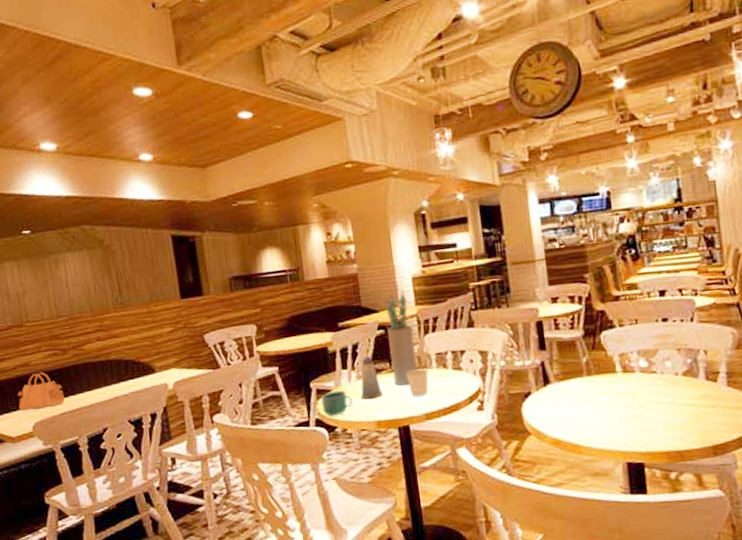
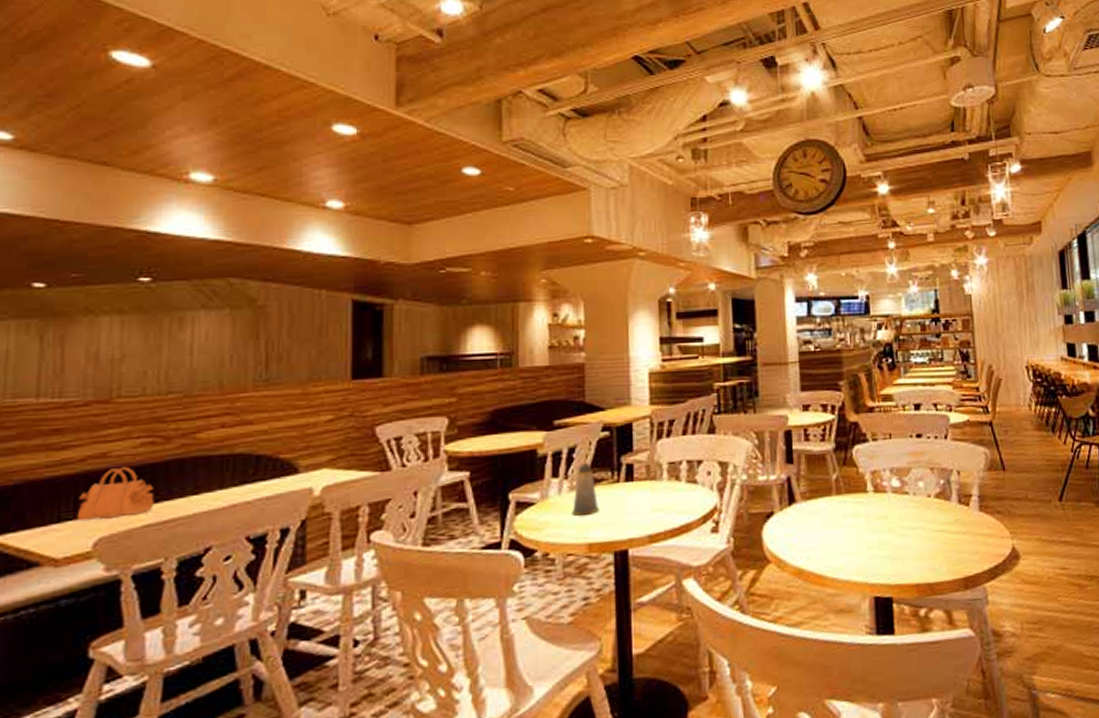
cup: present [321,390,352,415] -> none [521,503,560,535]
vase: present [386,287,418,386] -> none [613,382,646,501]
dixie cup: present [407,369,429,397] -> none [632,480,657,514]

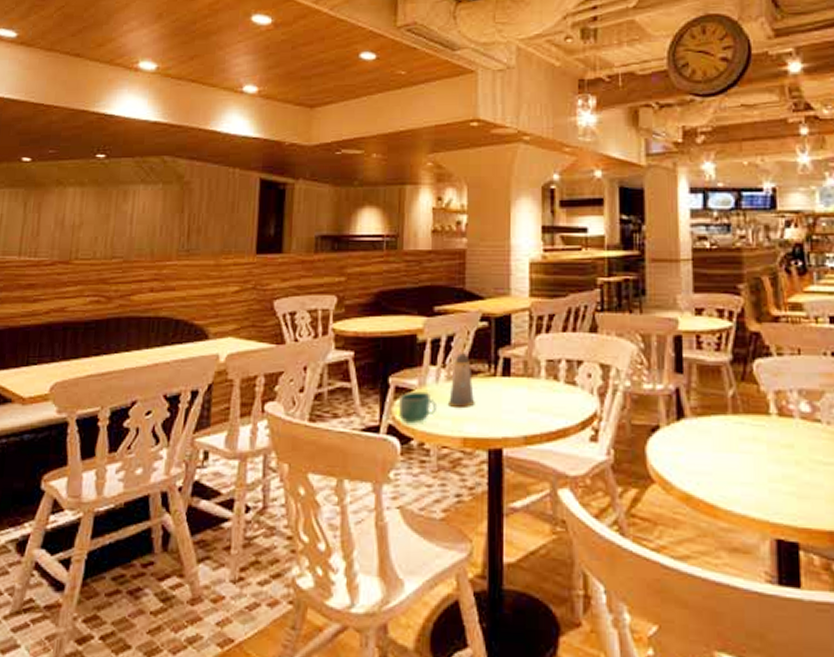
shoulder bag: present [76,466,155,520] -> none [40,321,97,366]
cup: none [521,503,560,535] -> present [399,391,436,422]

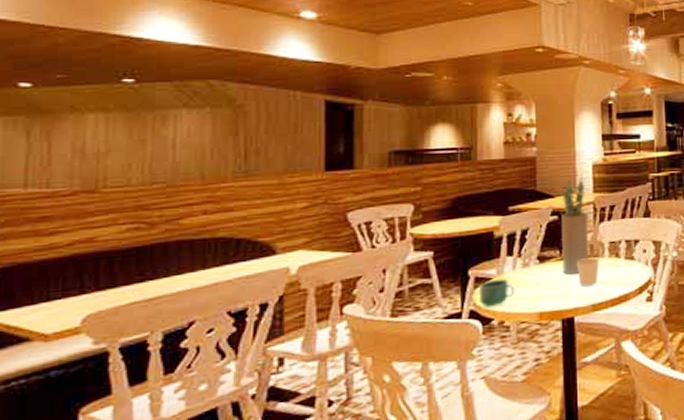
coffee pot: present [449,348,475,409] -> none [525,239,549,290]
vase: none [490,272,523,397] -> present [561,173,590,275]
dixie cup: none [508,377,534,412] -> present [578,257,599,287]

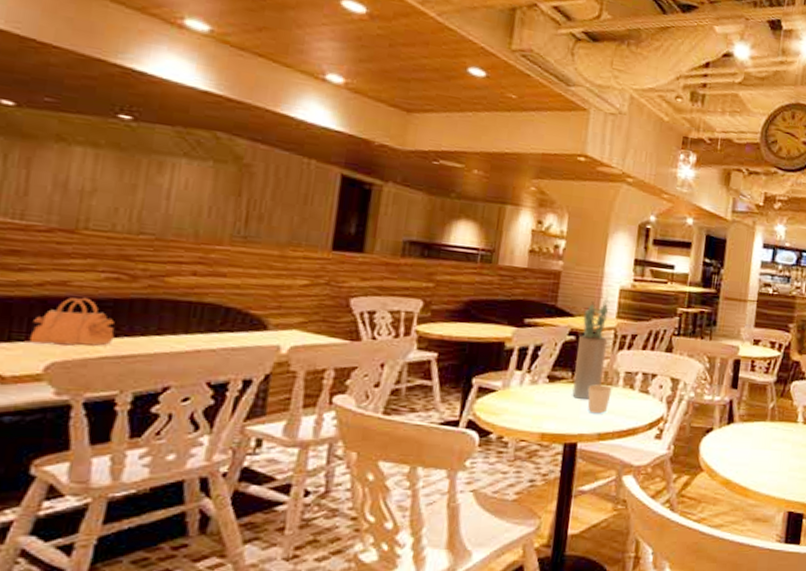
shoulder bag: none [65,250,140,299] -> present [28,297,115,346]
cup: present [480,278,514,306] -> none [480,391,519,419]

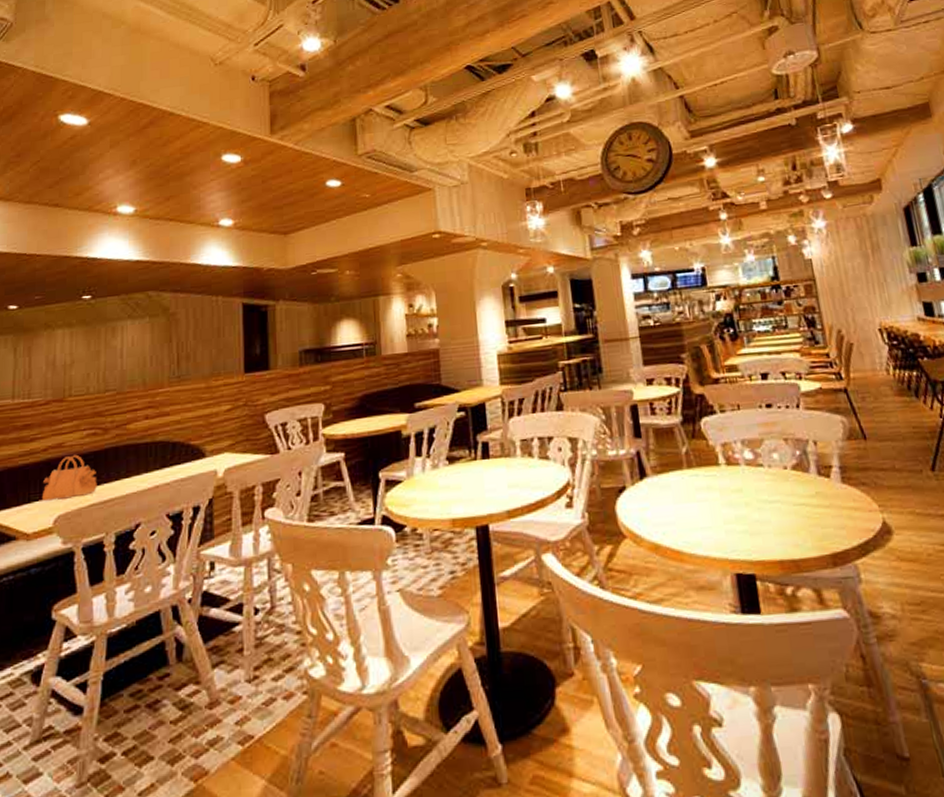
vase: present [571,296,610,400] -> none [468,364,500,477]
dixie cup: present [587,384,612,414] -> none [488,457,512,490]

